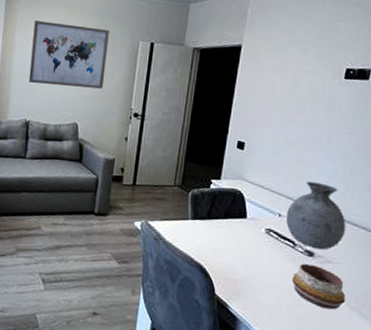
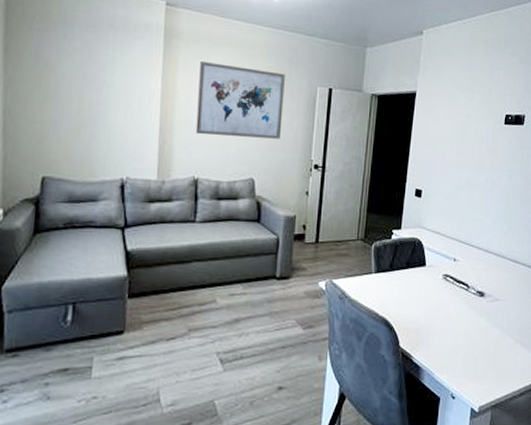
vase: present [286,181,346,250] -> none [460,224,510,289]
decorative bowl: present [292,263,345,310] -> none [467,305,510,345]

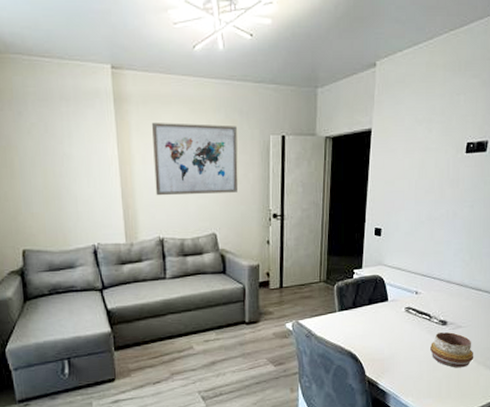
decorative bowl: none [467,305,510,345] -> present [430,332,473,368]

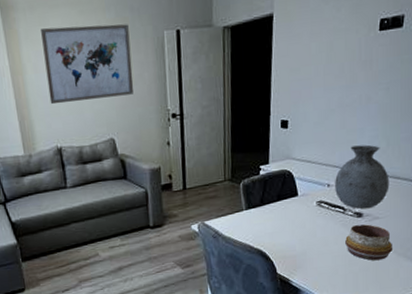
vase: none [422,256,472,318] -> present [335,144,390,209]

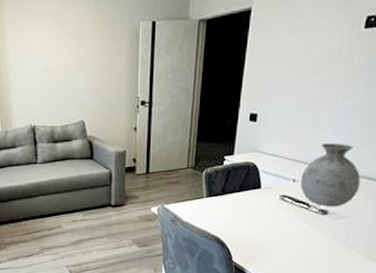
wall art: present [41,24,134,105] -> none [25,14,107,87]
decorative bowl: present [345,224,392,261] -> none [306,222,357,259]

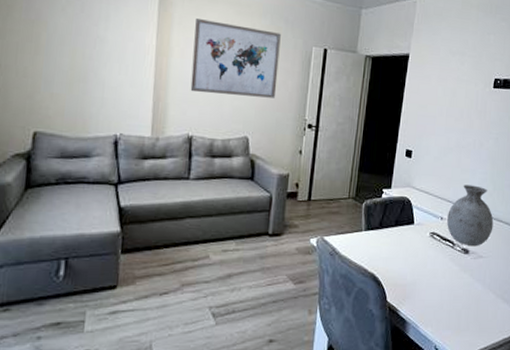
wall art: none [25,14,107,87] -> present [190,19,281,98]

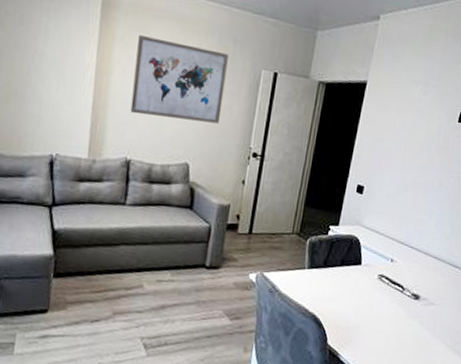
vase: present [447,185,494,247] -> none [397,226,449,293]

